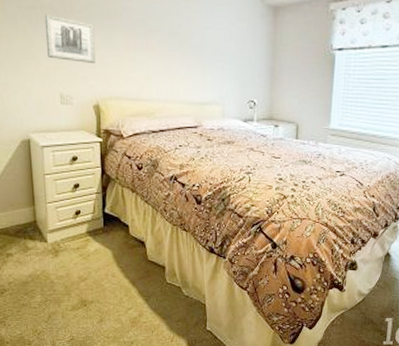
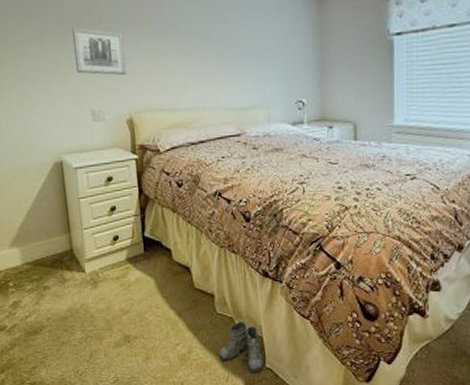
boots: none [167,290,209,333] -> present [219,321,268,371]

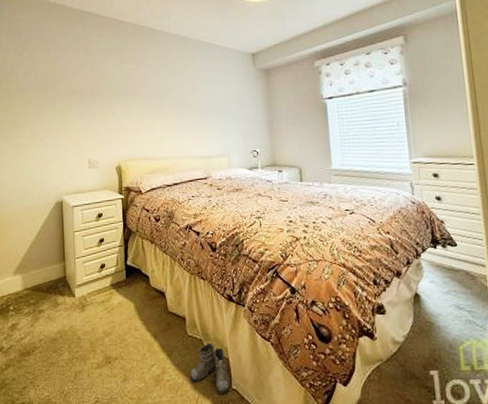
wall art: present [71,27,126,75] -> none [76,97,117,132]

